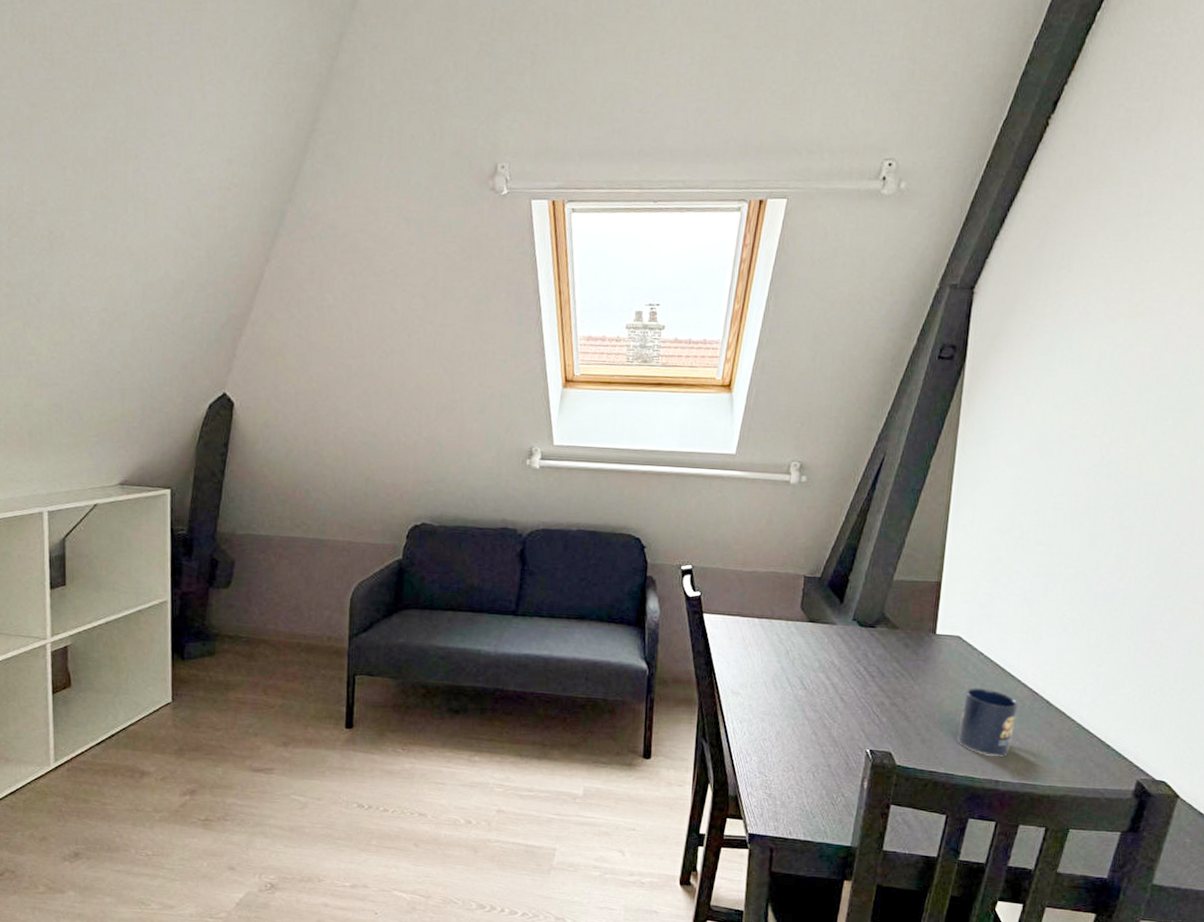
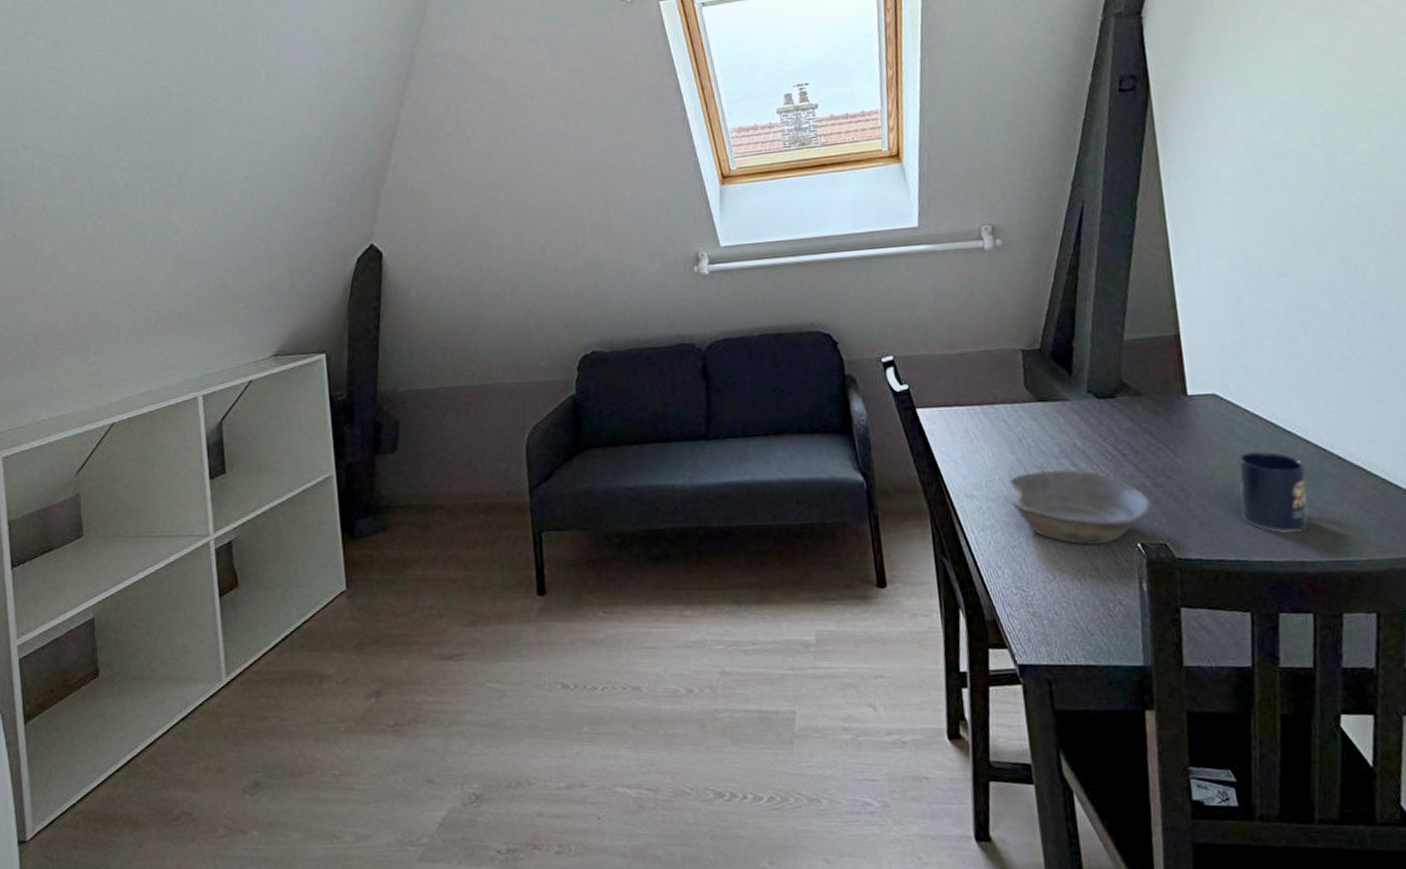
bowl: none [770,680,886,747] -> present [1009,469,1152,546]

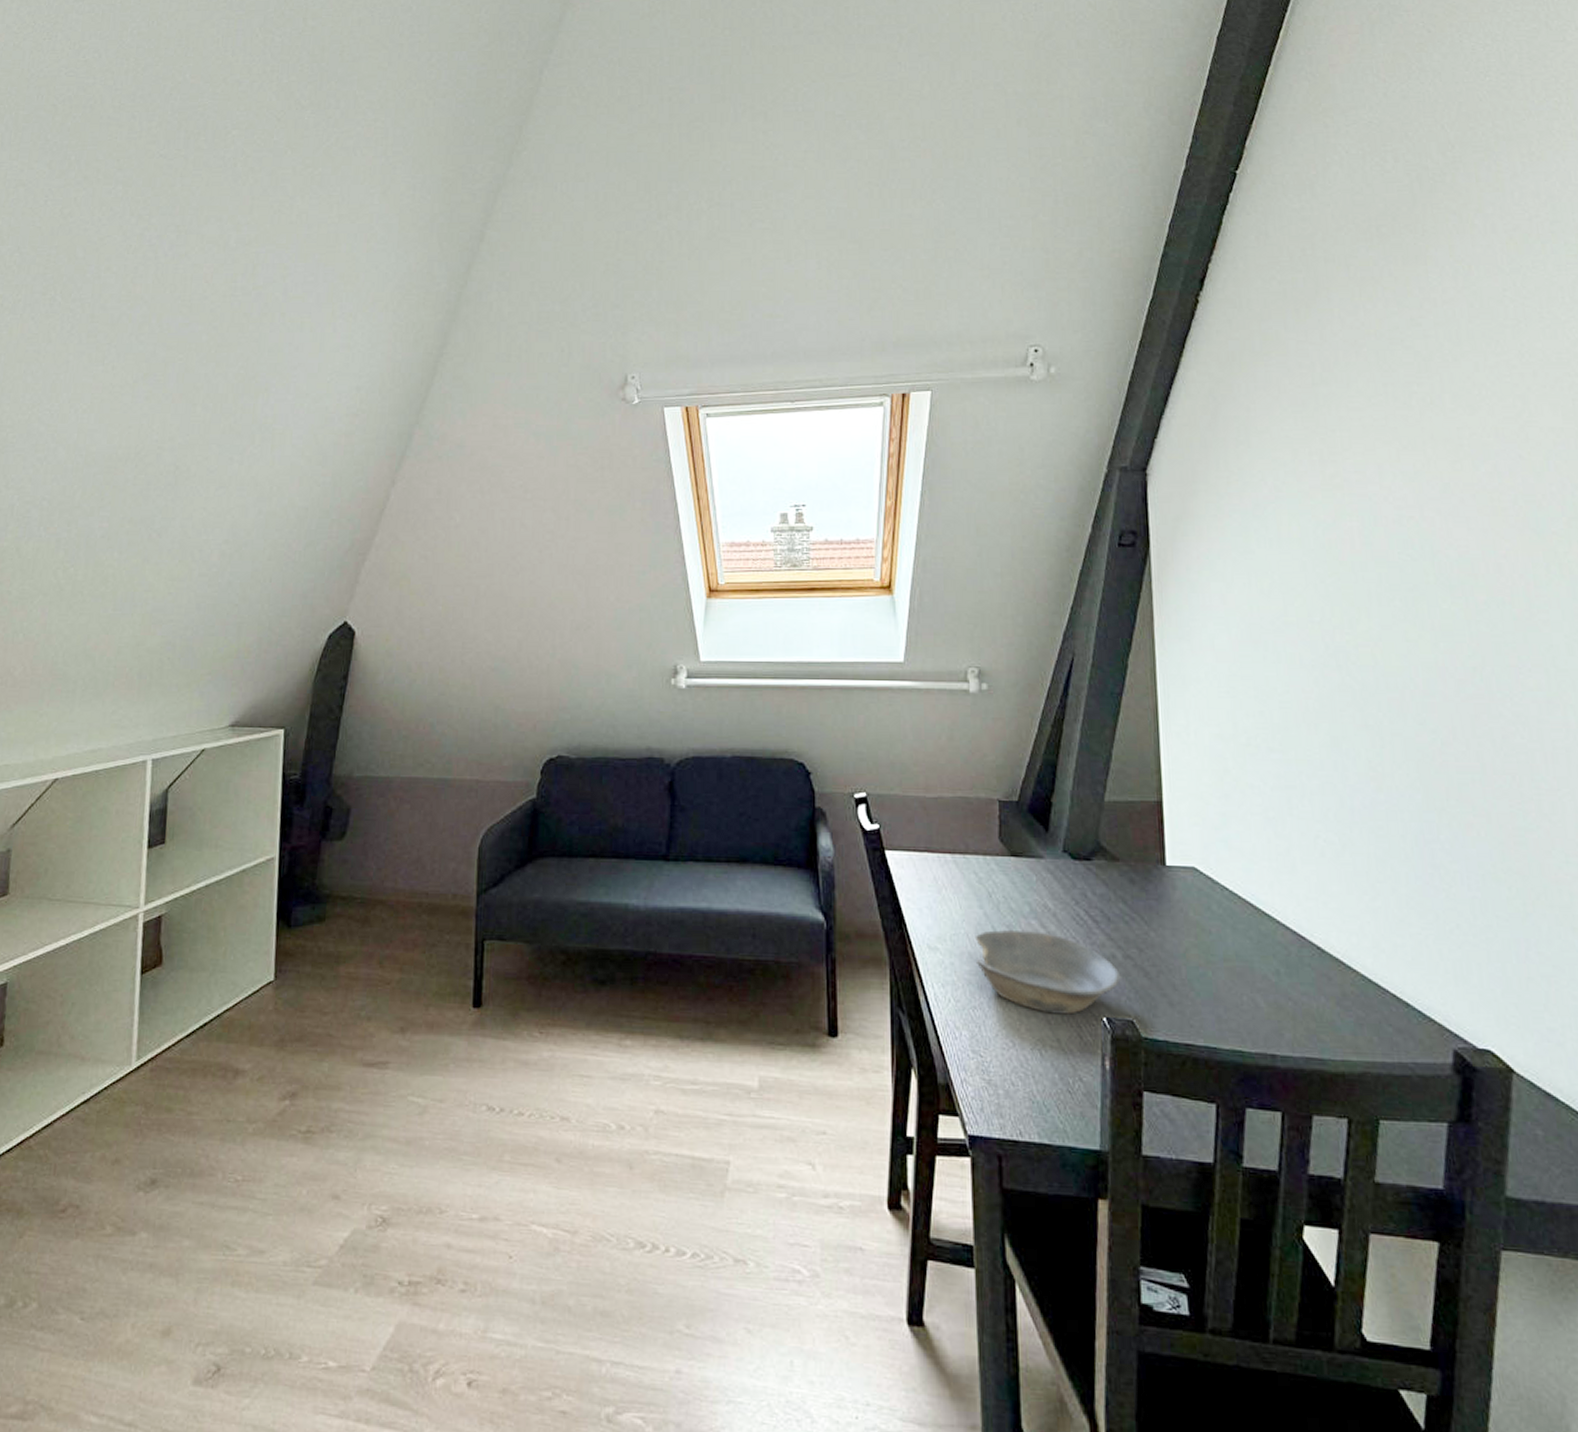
mug: present [1237,450,1308,533] -> none [1213,931,1283,1023]

